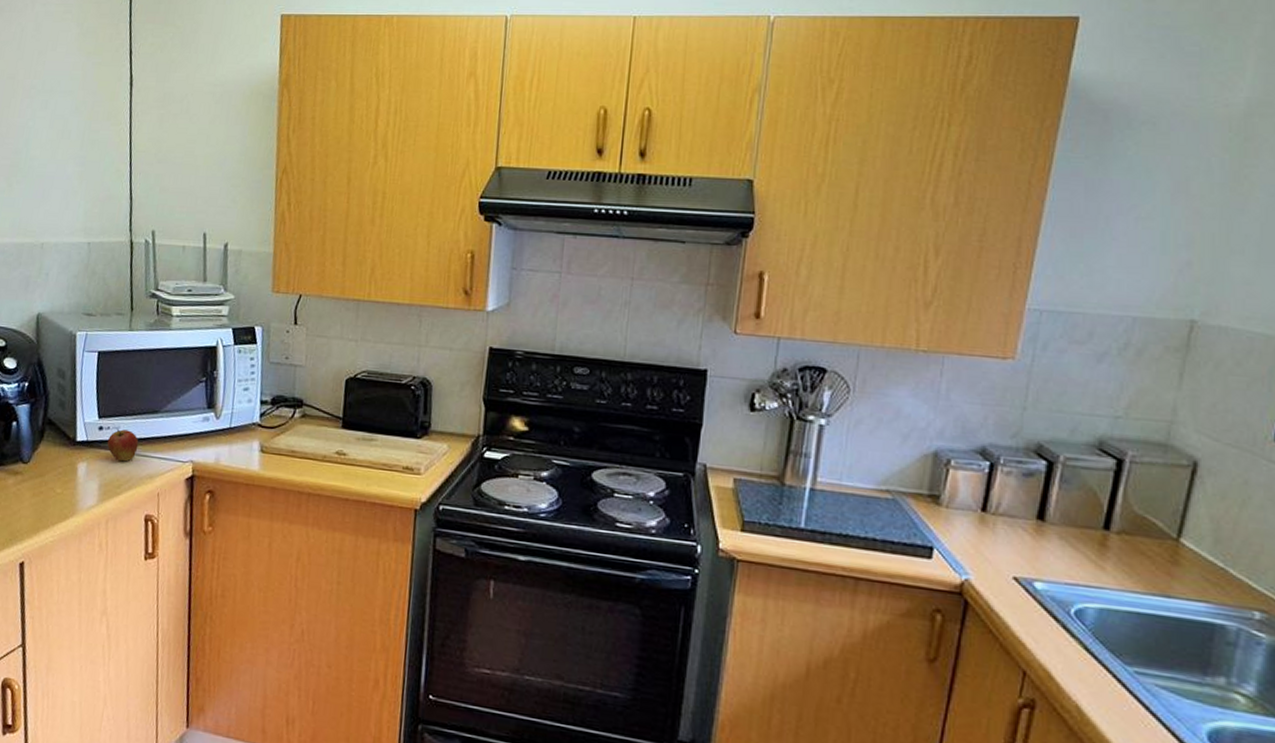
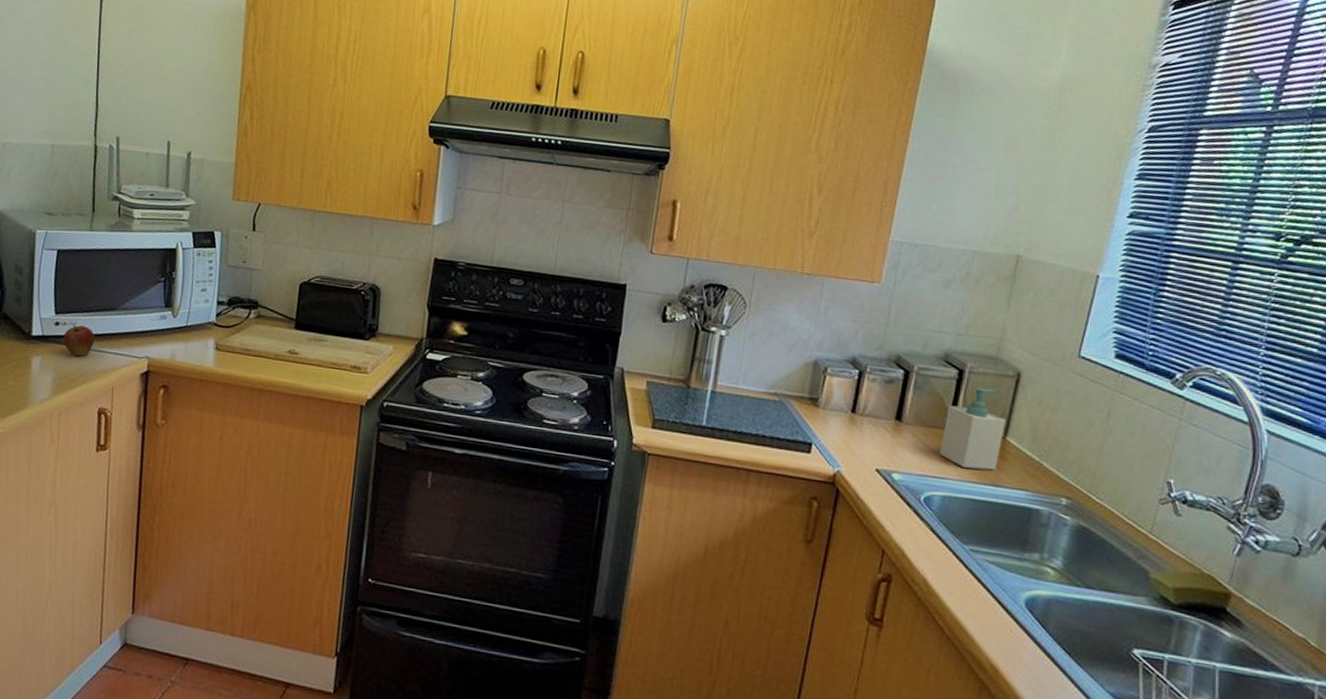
soap bottle: none [1093,479,1178,579] -> present [939,386,1005,471]

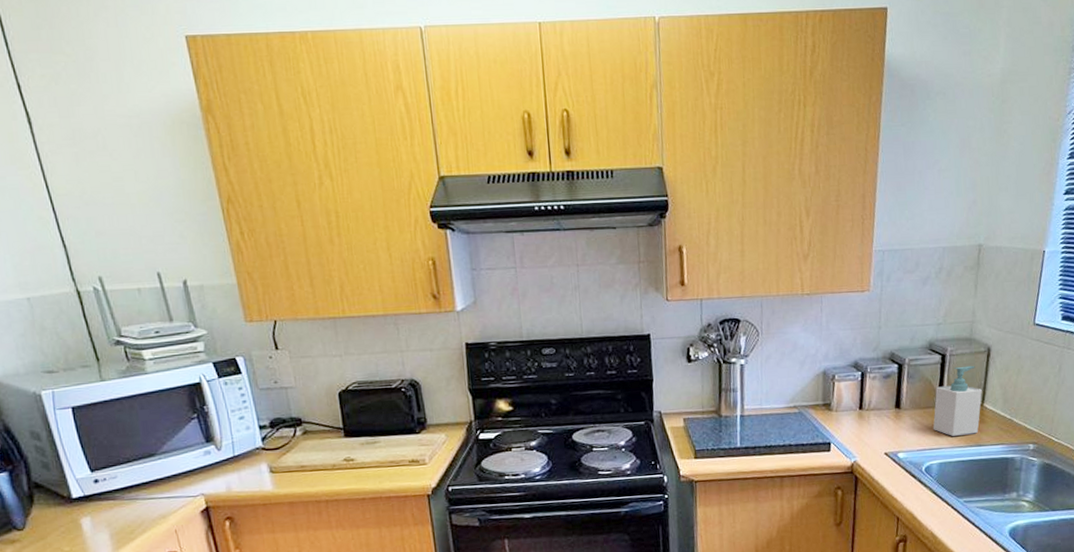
fruit: present [62,325,95,357] -> none [106,477,143,509]

